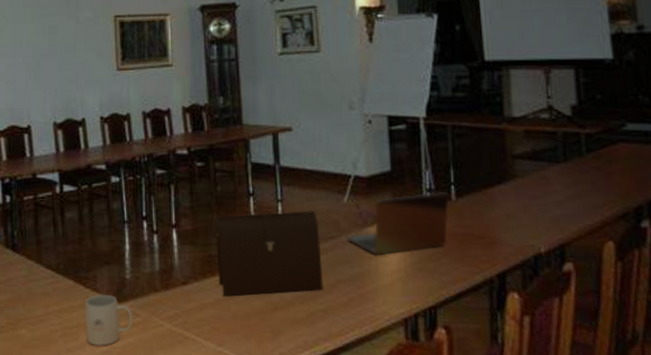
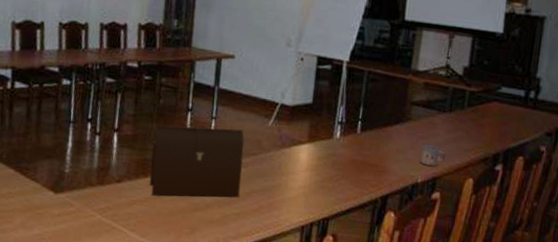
mug: present [84,294,133,346] -> none [20,183,68,230]
laptop: present [347,192,450,255] -> none [266,125,356,173]
mug: none [536,205,570,231] -> present [419,145,445,166]

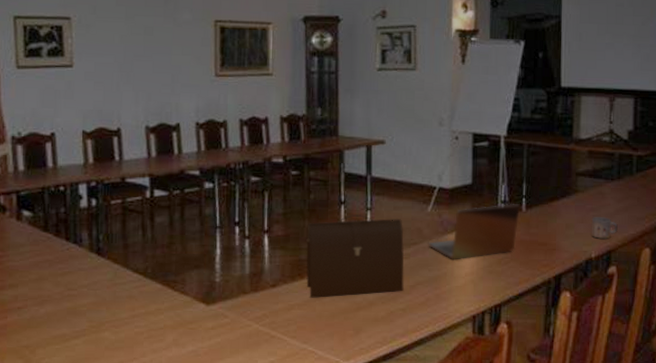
laptop: none [266,125,356,173] -> present [428,204,521,259]

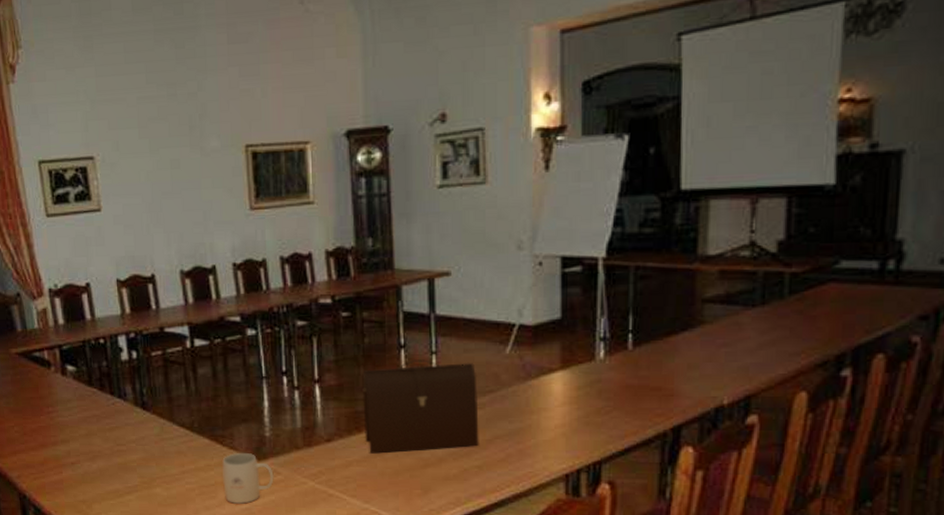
mug: none [171,296,221,346] -> present [221,452,274,504]
laptop: present [428,204,521,259] -> none [507,341,626,409]
mug: present [591,217,618,239] -> none [722,354,761,381]

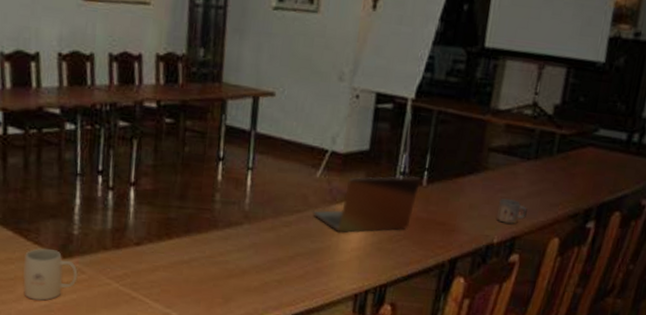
briefcase: present [362,359,479,454] -> none [174,173,287,262]
laptop: none [507,341,626,409] -> present [313,176,422,232]
mug: none [722,354,761,381] -> present [496,199,527,224]

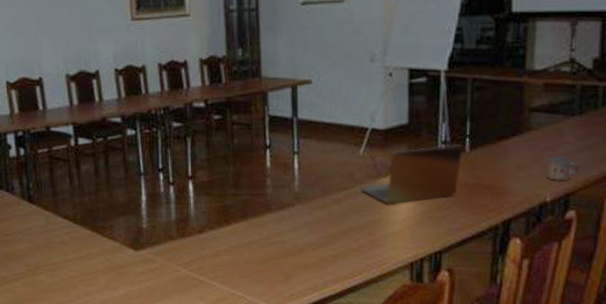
mug: present [23,247,78,301] -> none [101,242,150,290]

